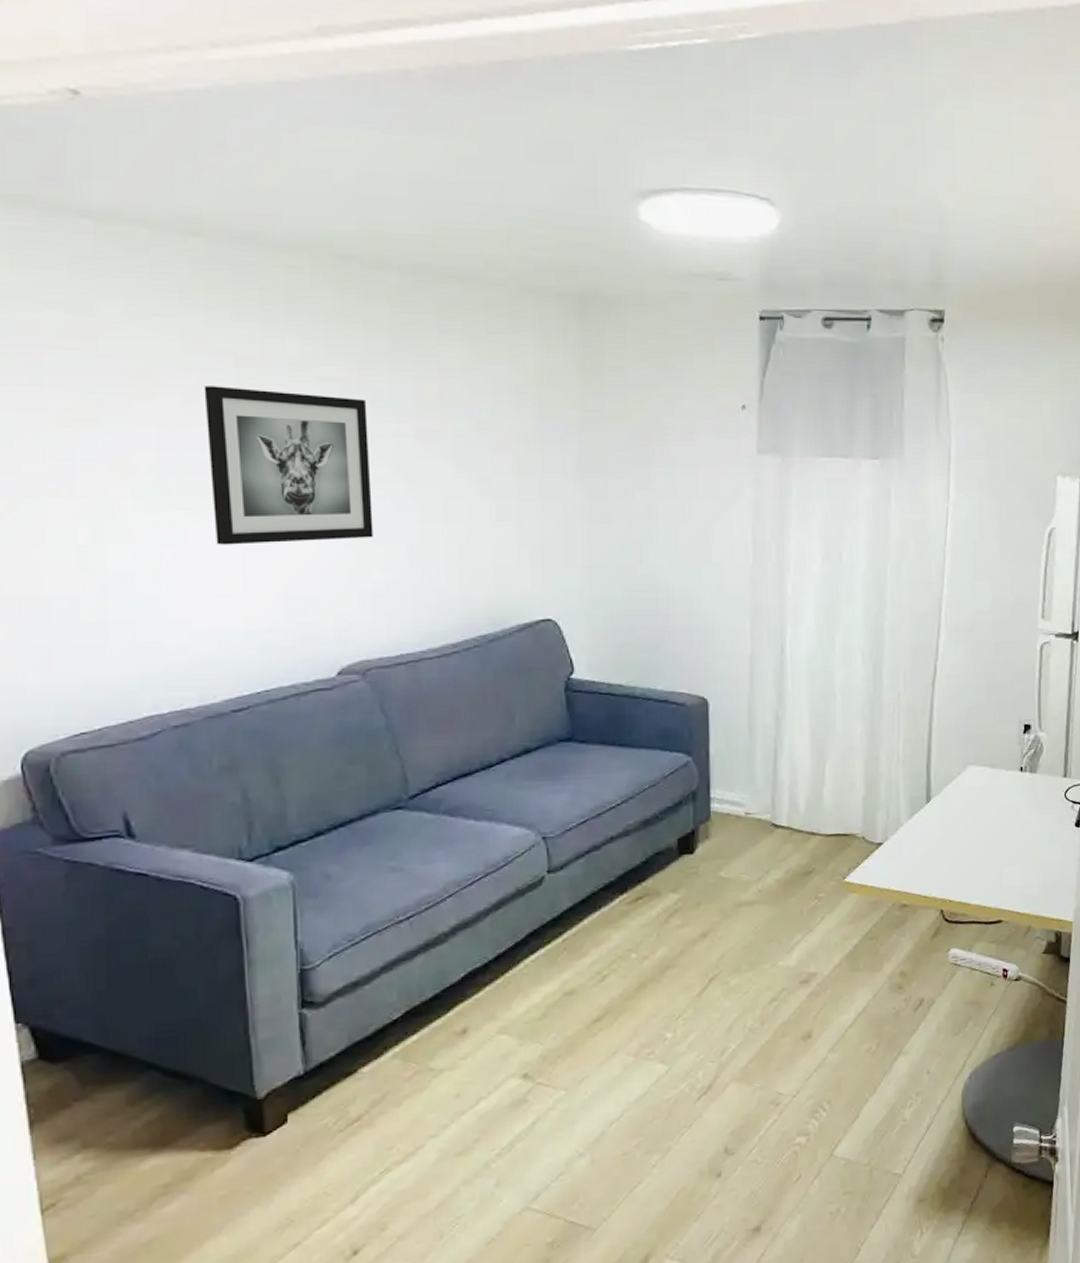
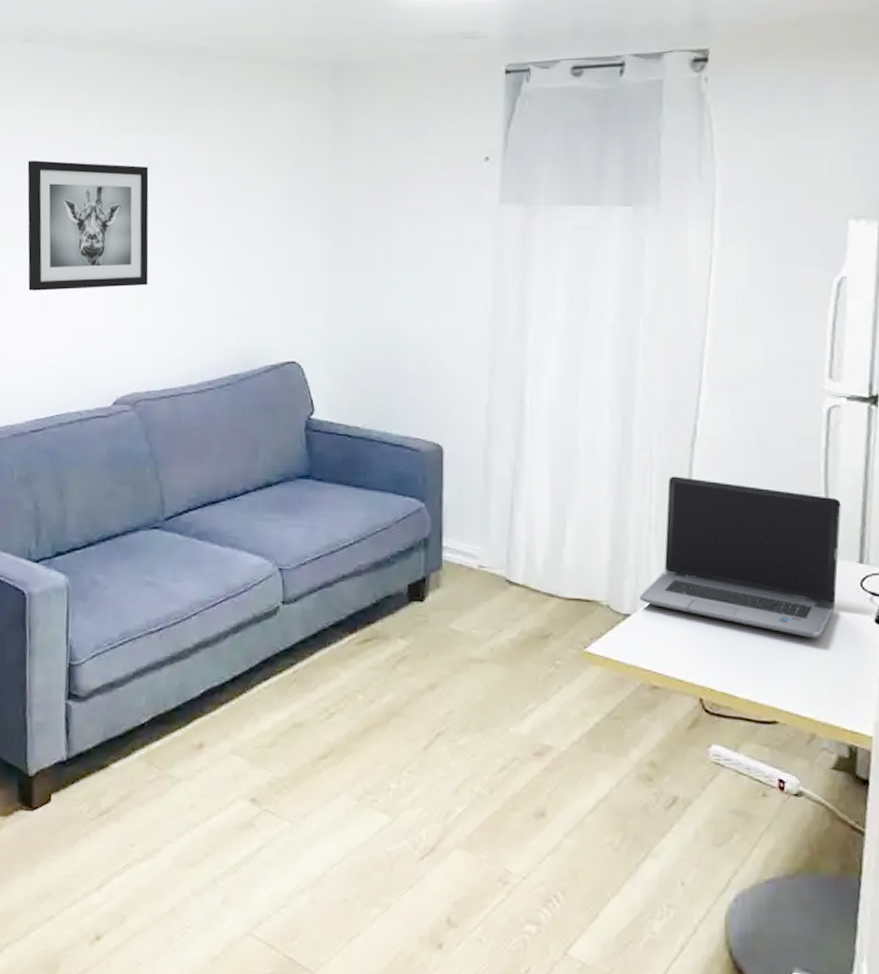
laptop computer: none [890,713,1051,846] -> present [639,476,842,638]

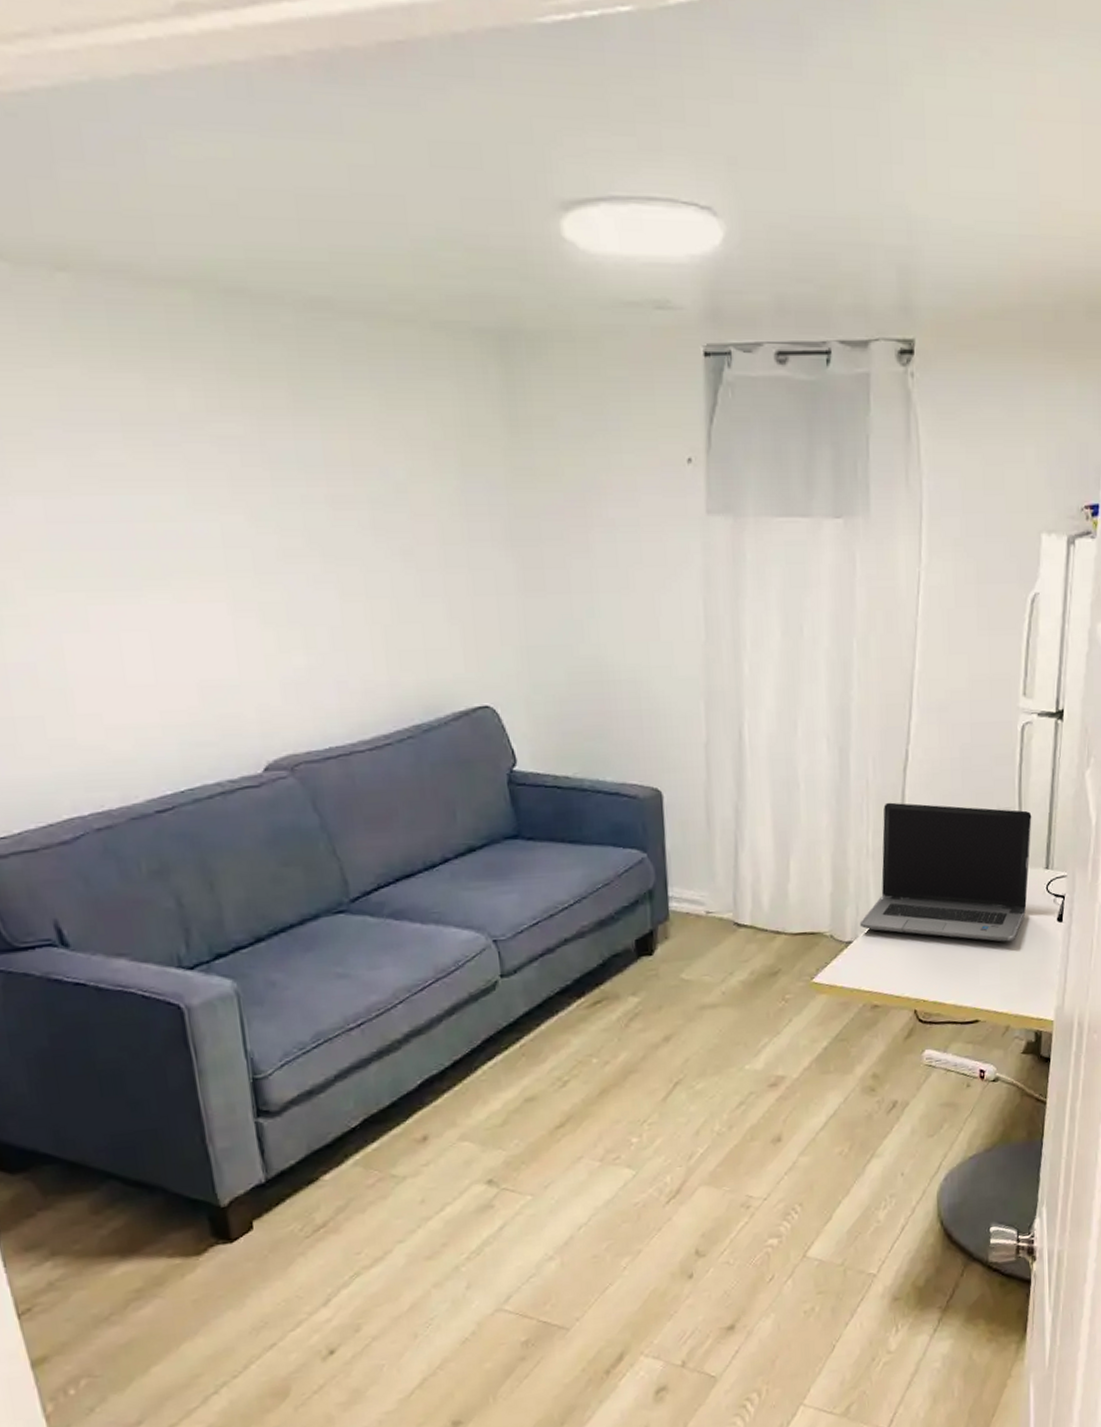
wall art: present [27,160,149,291] -> none [89,449,290,630]

